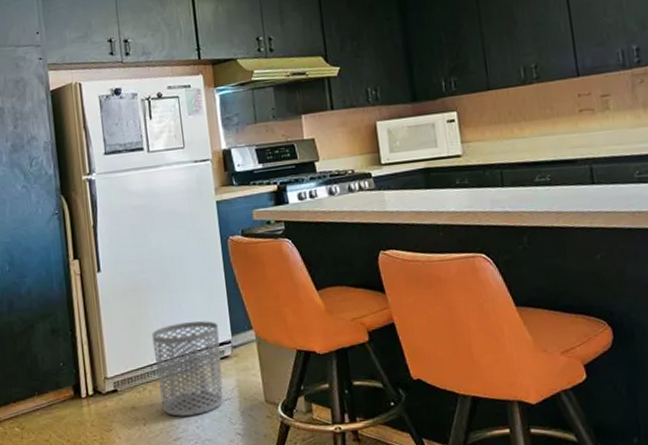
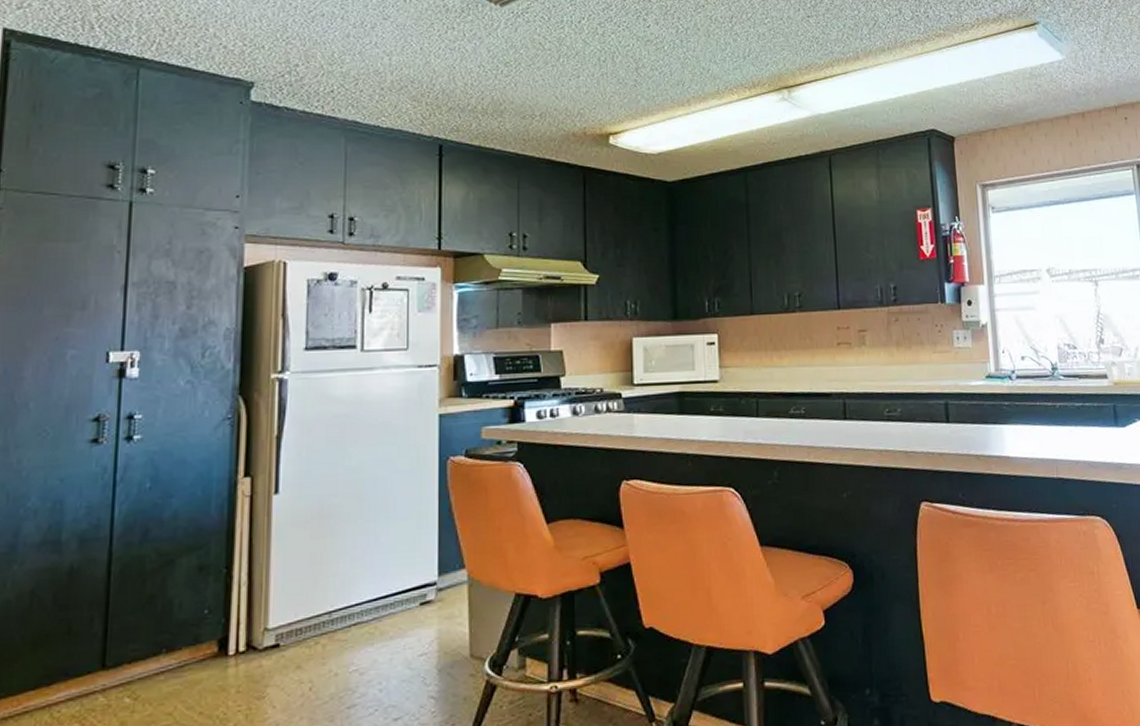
waste bin: present [152,321,223,417] -> none [335,557,423,678]

